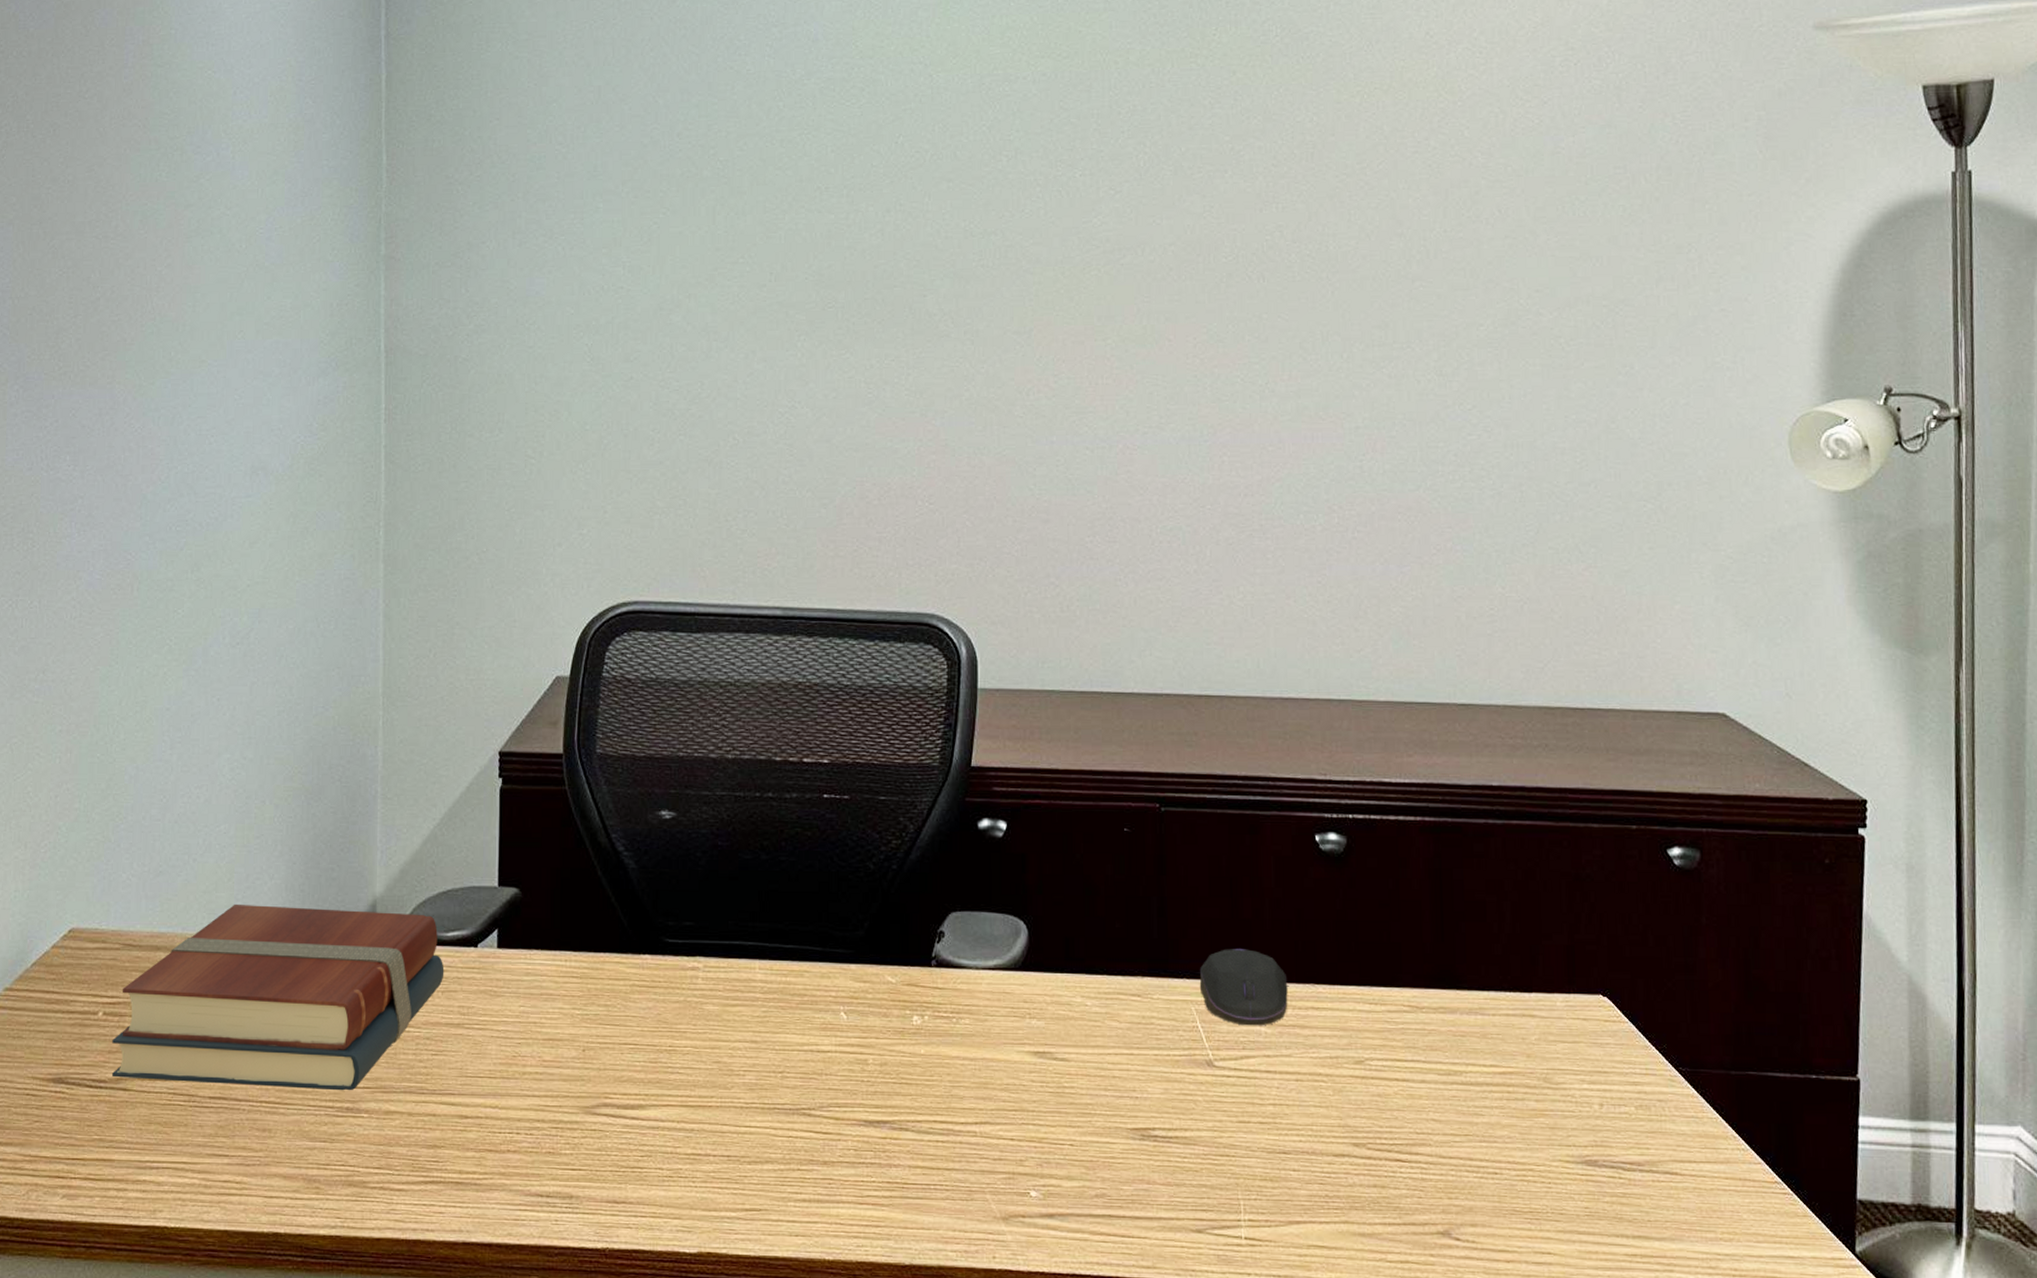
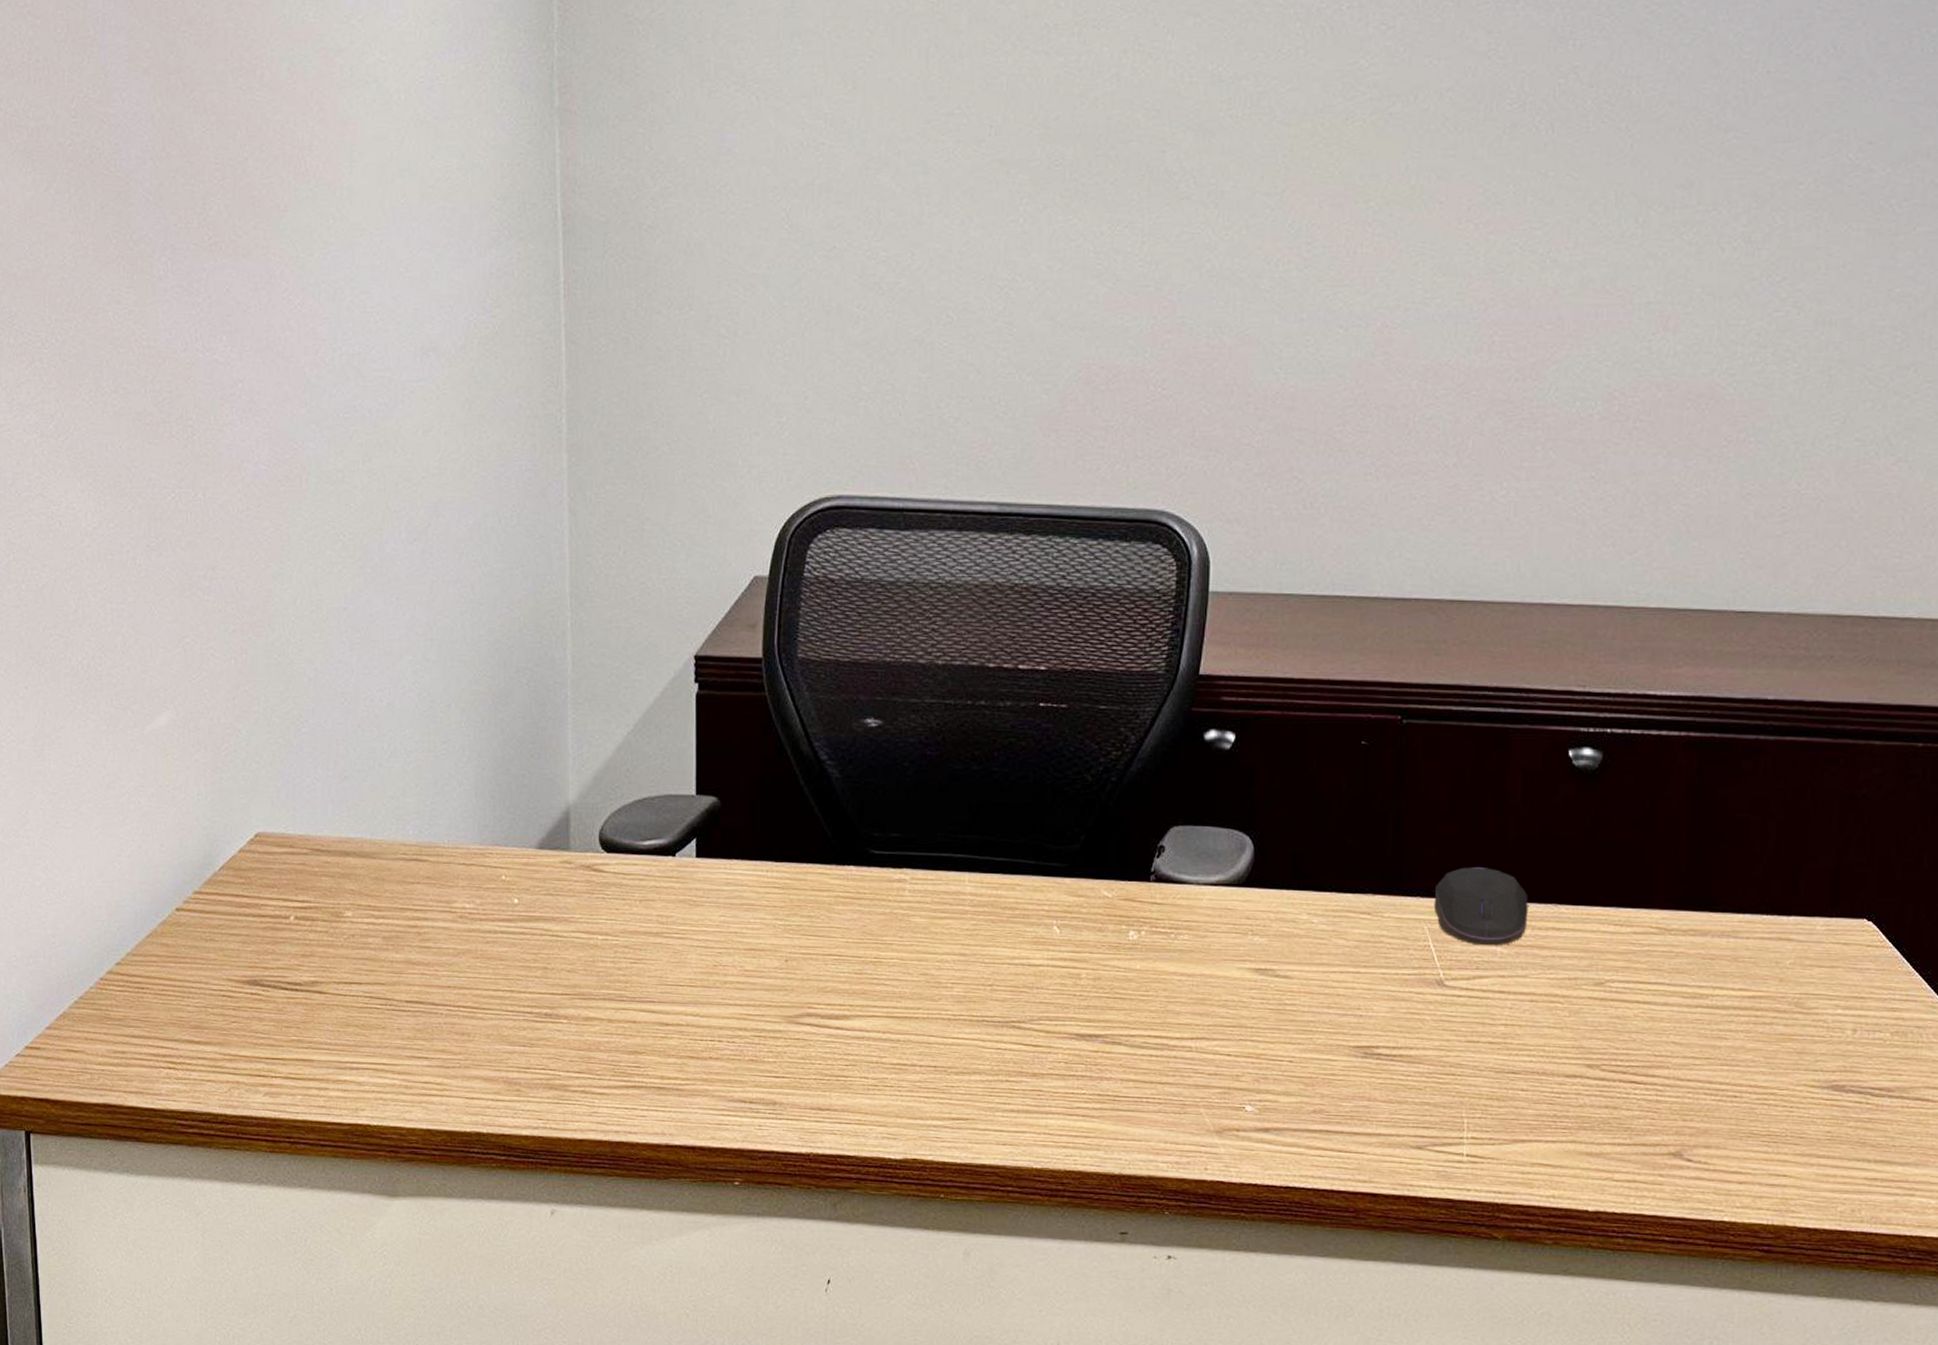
books: present [112,903,444,1091] -> none [305,809,642,997]

